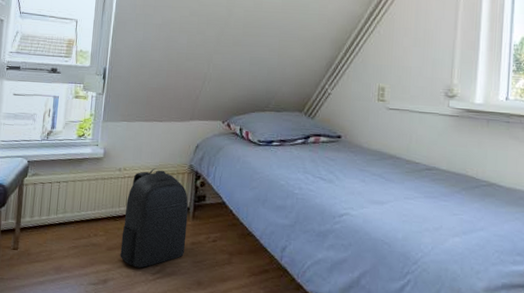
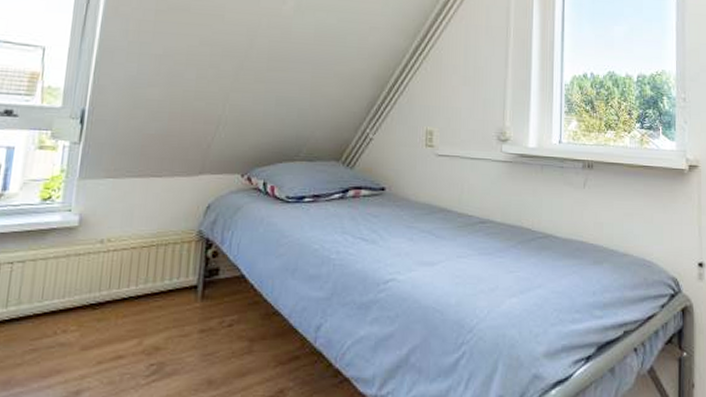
backpack: present [120,168,189,268] -> none [99,237,197,370]

